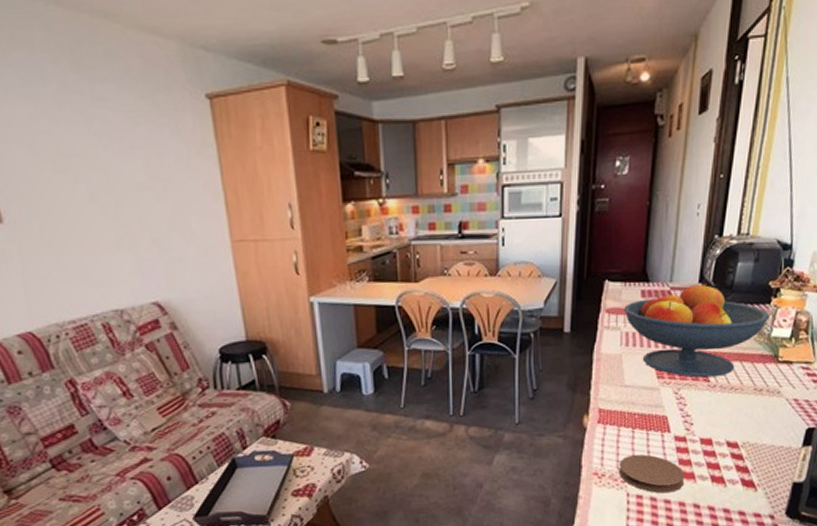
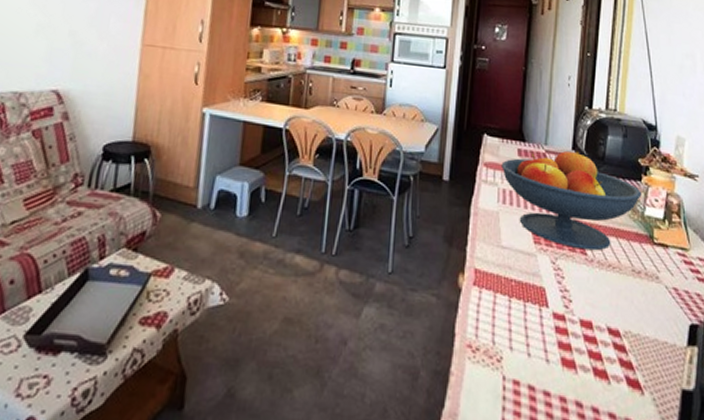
coaster: present [618,454,685,494] -> none [494,329,565,383]

